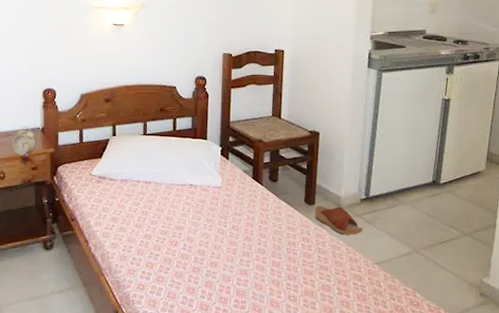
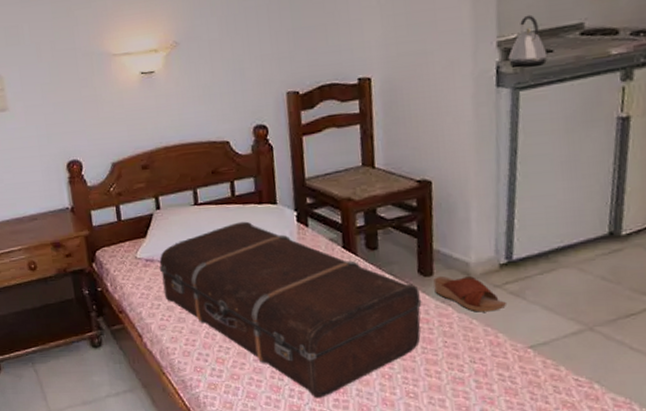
alarm clock: present [12,127,36,157] -> none [39,208,67,242]
suitcase: none [109,151,305,300] -> present [159,221,422,399]
kettle: none [377,19,402,57] -> present [508,14,548,68]

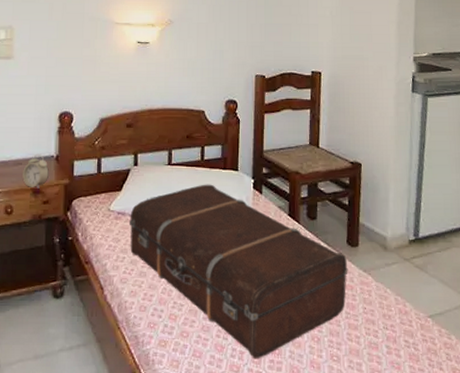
alarm clock: none [39,208,67,242] -> present [22,154,49,189]
sandal: present [433,275,508,312] -> none [358,247,414,282]
kettle: present [508,14,548,68] -> none [421,40,448,81]

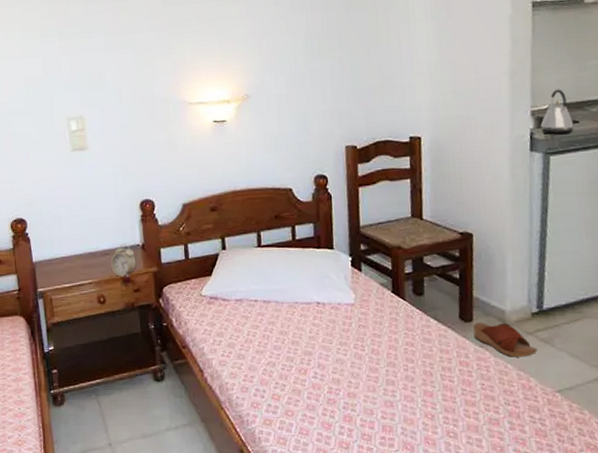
suitcase: present [128,184,348,360] -> none [222,264,463,436]
sandal: none [358,247,414,282] -> present [473,322,538,357]
kettle: none [421,40,448,81] -> present [540,89,574,136]

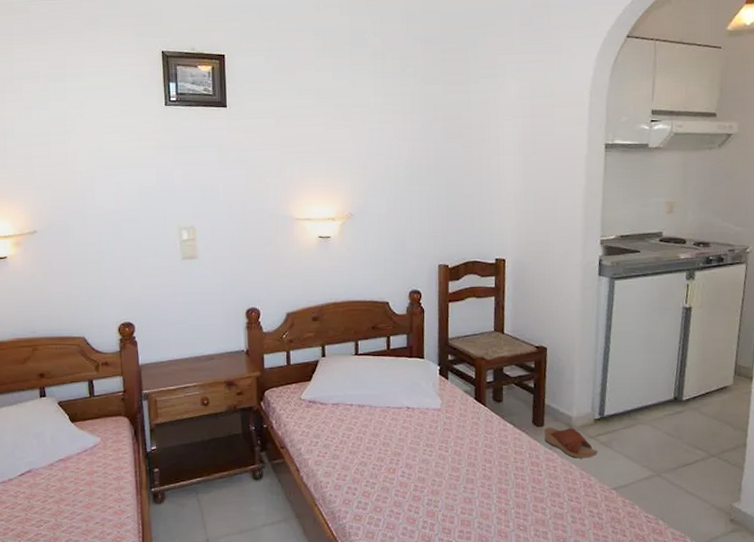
alarm clock: present [111,244,137,278] -> none [215,349,240,381]
kettle: present [540,89,574,136] -> none [608,222,636,263]

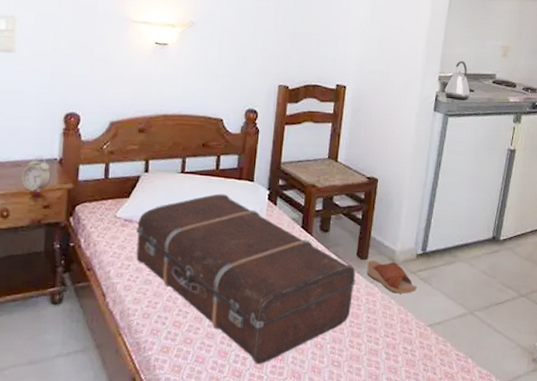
alarm clock: none [215,349,240,381] -> present [21,156,51,192]
suitcase: none [320,372,534,530] -> present [136,193,356,365]
kettle: none [608,222,636,263] -> present [444,60,471,101]

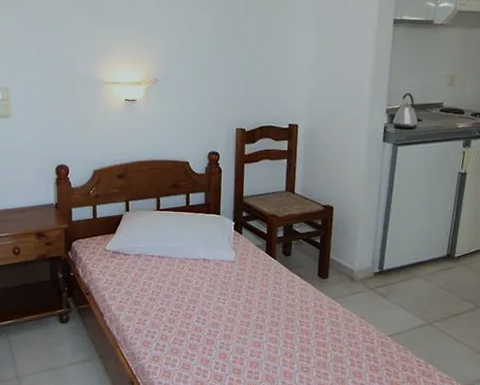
alarm clock: present [21,156,51,192] -> none [27,203,50,232]
suitcase: present [136,193,356,365] -> none [123,226,319,371]
sandal: present [367,259,418,294] -> none [328,279,377,308]

